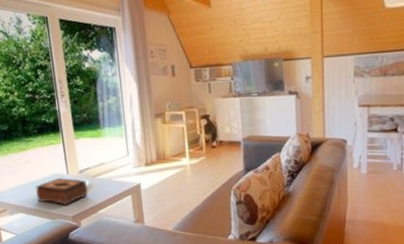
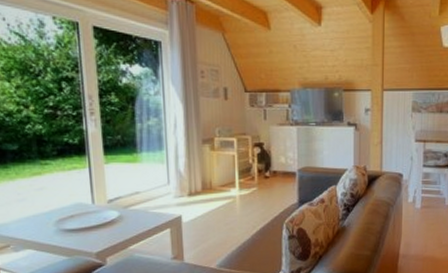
tissue box: present [36,177,88,205] -> none [51,207,118,240]

